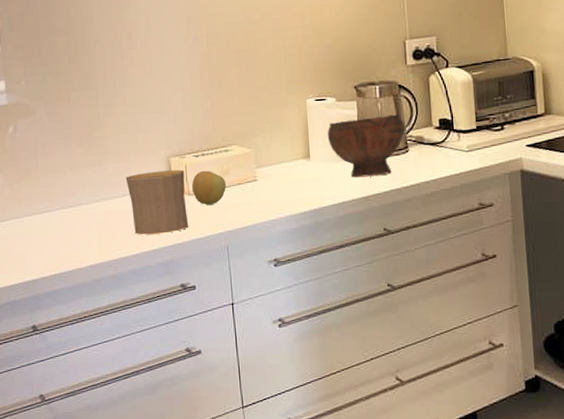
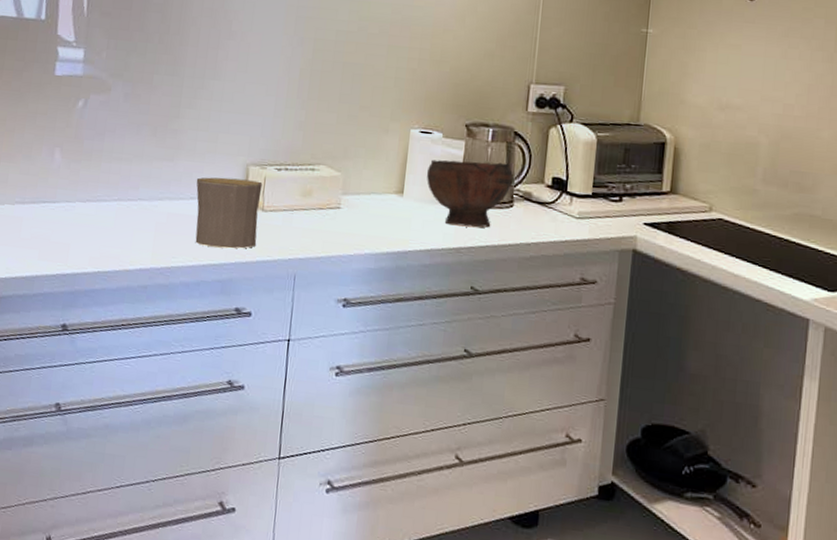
apple: present [191,170,227,205] -> none [267,186,306,226]

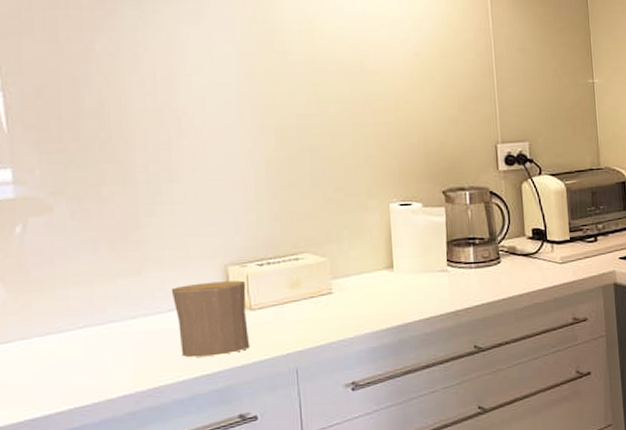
bowl: present [427,159,513,228] -> none [413,222,496,291]

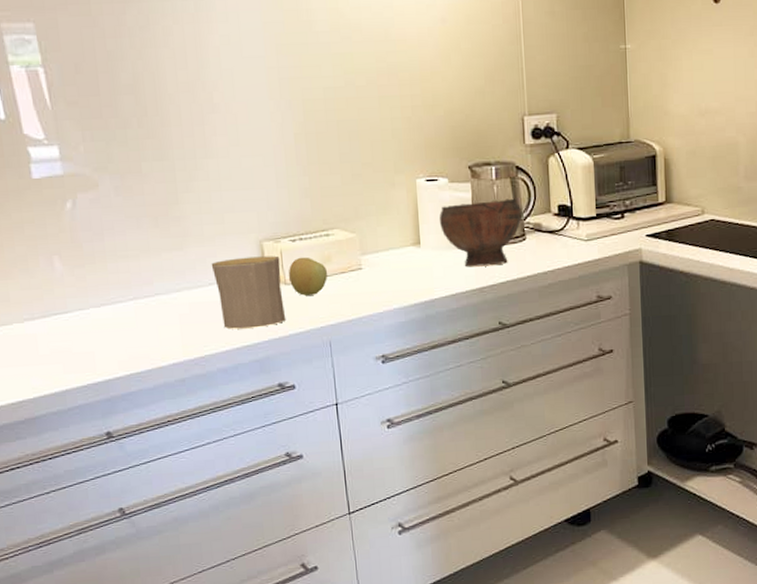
apple: none [254,281,297,321] -> present [288,257,328,296]
bowl: none [413,222,496,291] -> present [440,198,521,267]

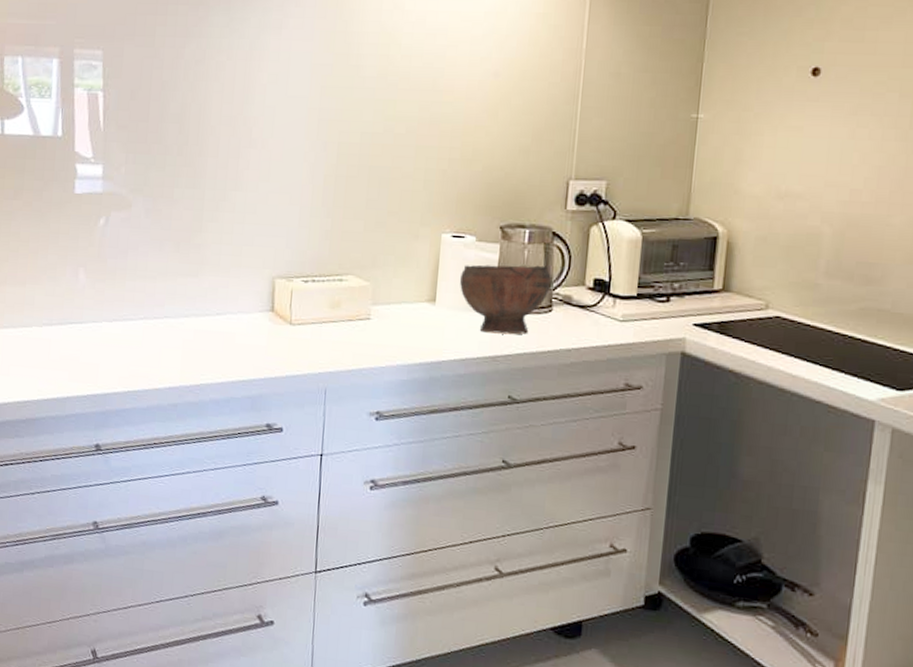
cup: present [211,256,285,329] -> none [221,291,289,365]
apple: present [288,257,328,296] -> none [294,299,335,339]

